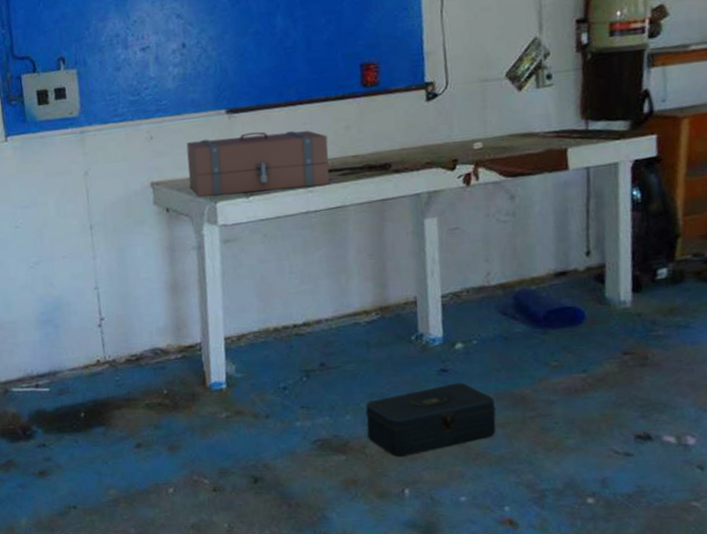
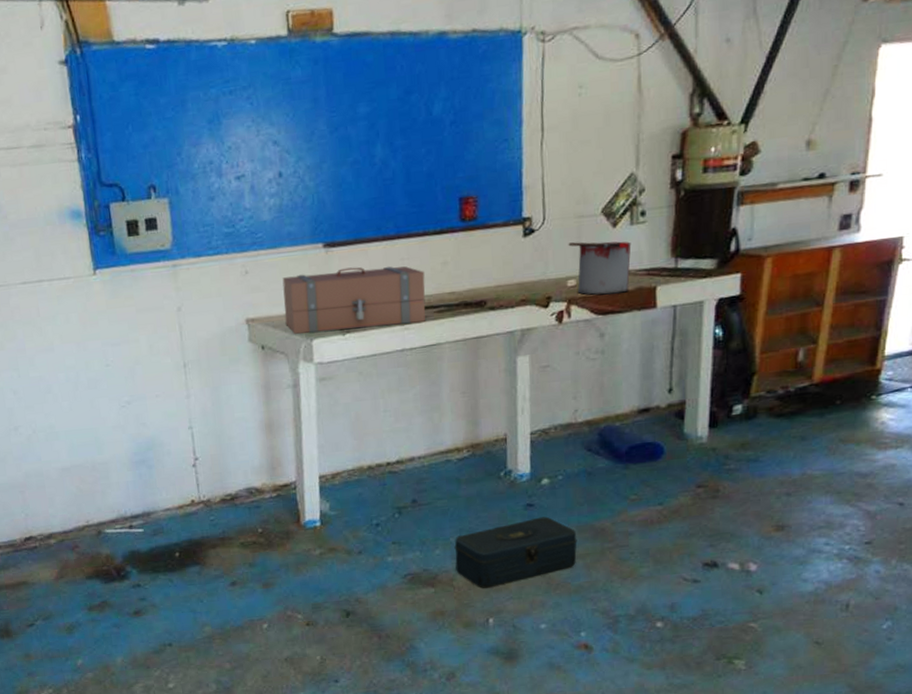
paint can: none [472,104,539,158] -> present [568,241,631,295]

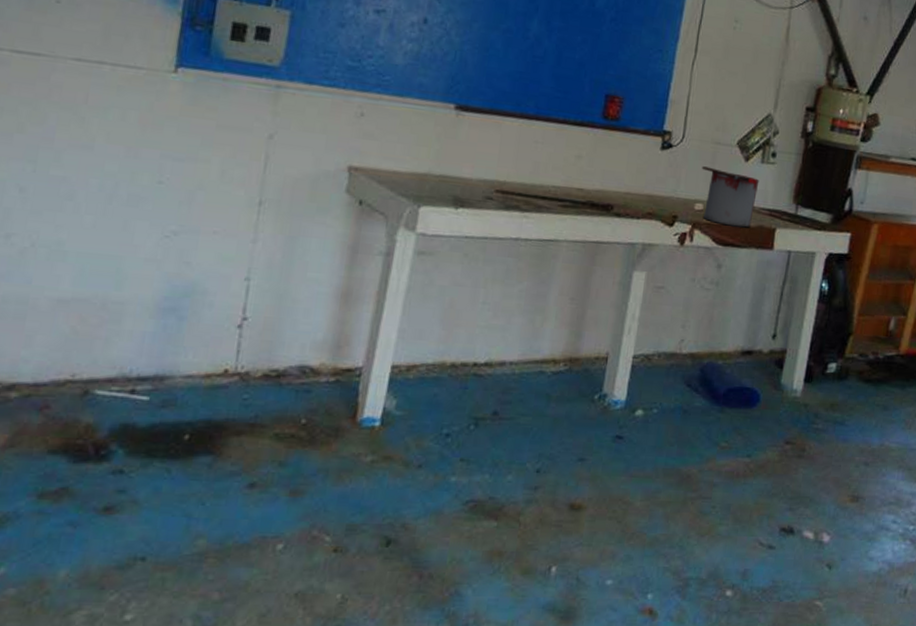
toolbox: present [282,266,426,334] -> none [393,130,557,213]
toolbox: present [454,516,577,588] -> none [526,452,662,529]

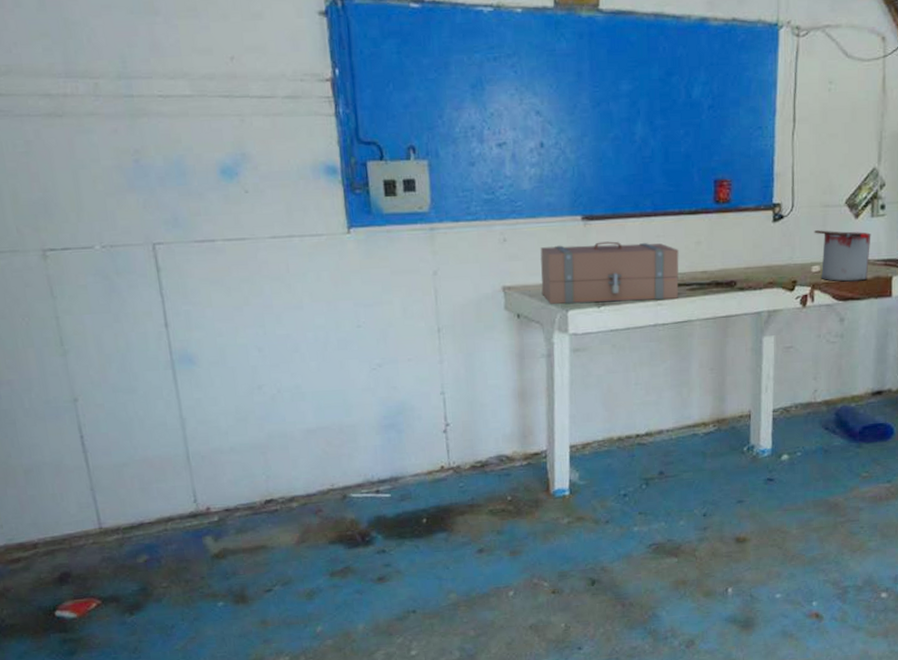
toolbox: none [393,130,557,213] -> present [540,241,679,304]

